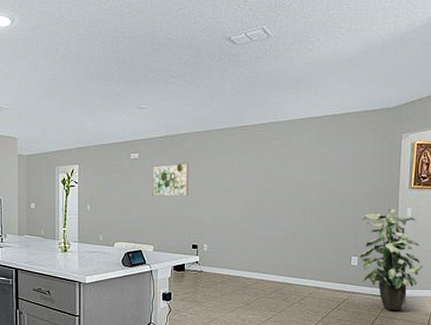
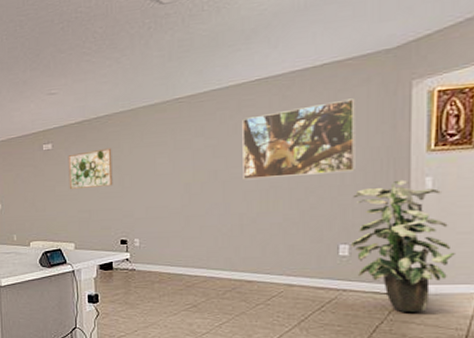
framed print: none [288,143,367,200] -> present [242,98,356,180]

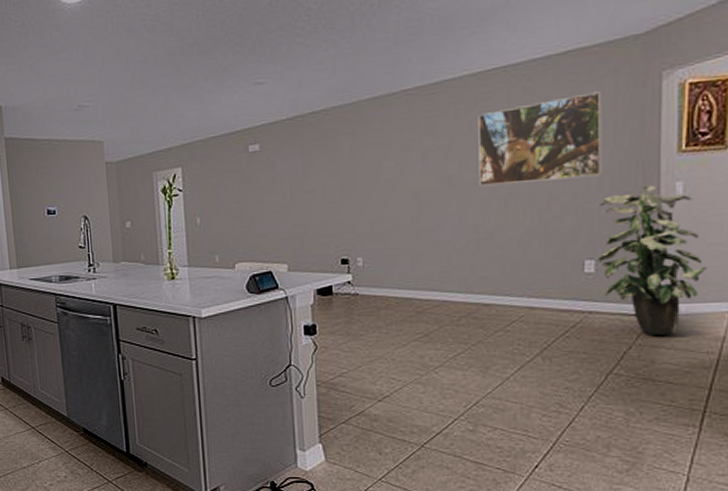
wall art: present [68,148,113,190] -> none [278,149,332,200]

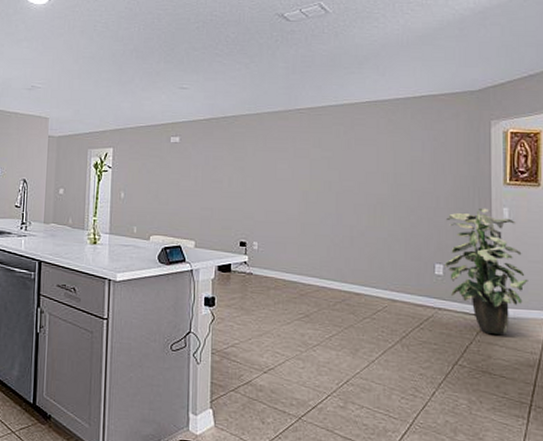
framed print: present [478,91,602,187] -> none [354,130,448,196]

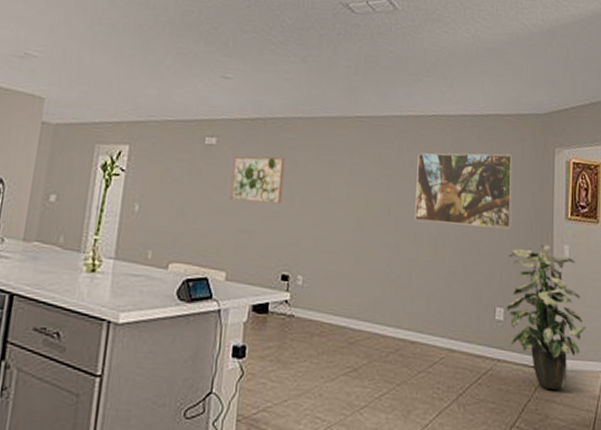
wall art: none [193,148,237,186] -> present [229,155,285,205]
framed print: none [354,130,448,196] -> present [414,153,513,229]

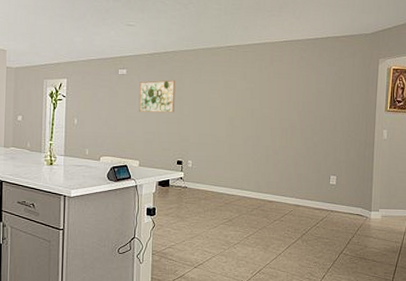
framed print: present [414,153,513,229] -> none [271,66,346,121]
indoor plant: present [505,244,586,390] -> none [337,130,397,229]

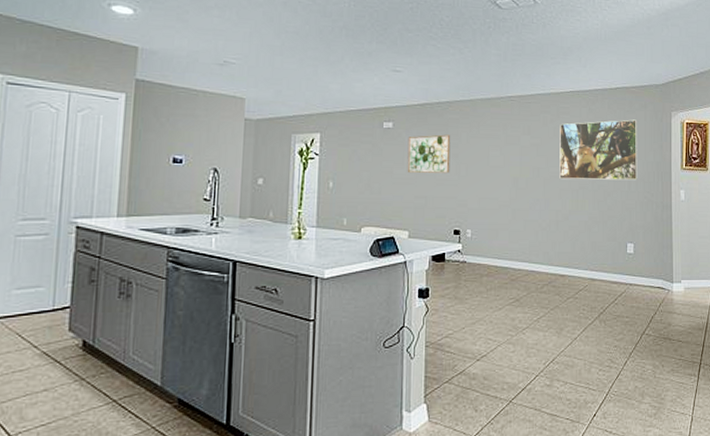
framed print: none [271,66,346,121] -> present [559,119,638,181]

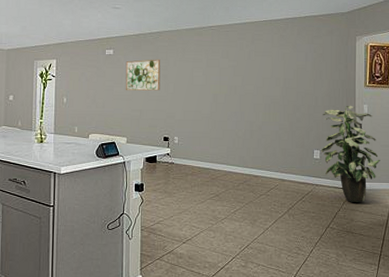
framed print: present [559,119,638,181] -> none [254,43,324,96]
indoor plant: none [634,190,699,303] -> present [320,105,380,202]

